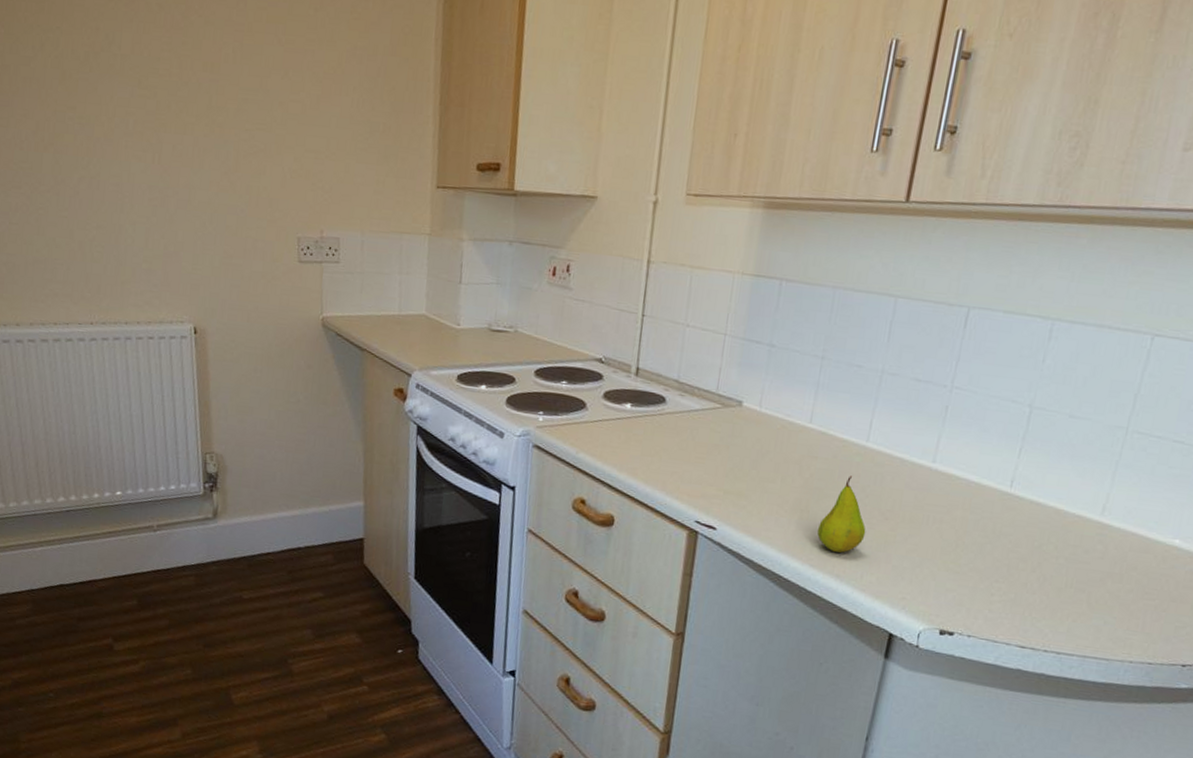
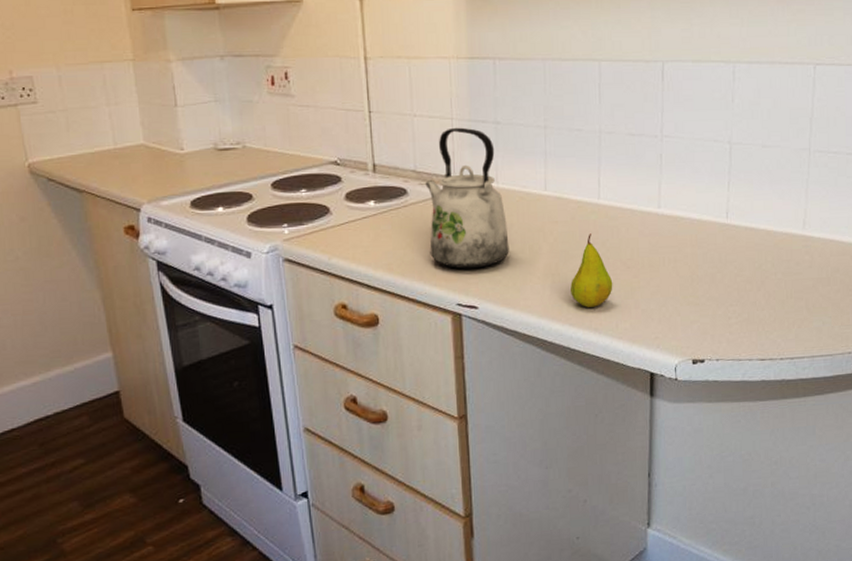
kettle: none [677,343,764,490] -> present [424,127,509,269]

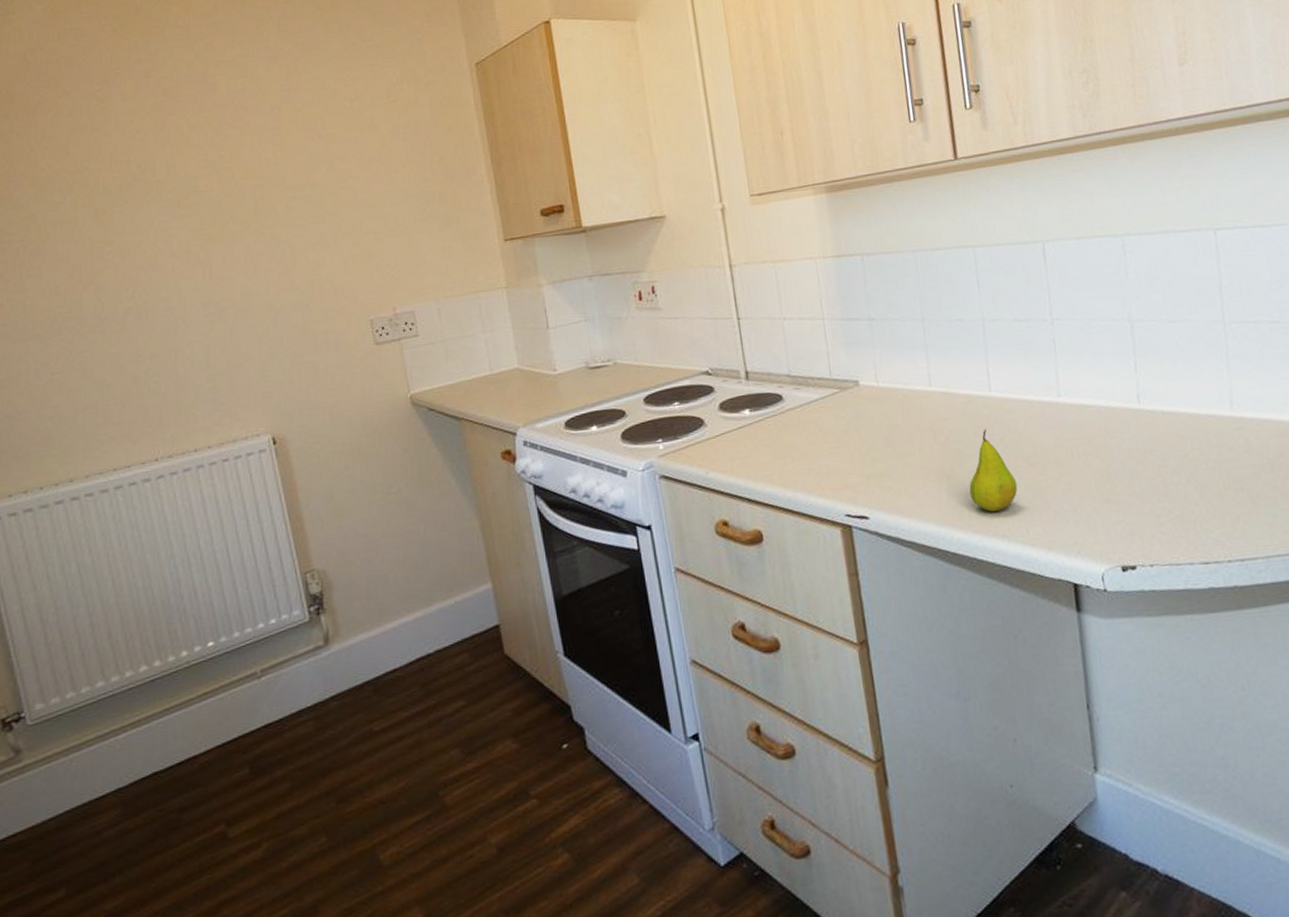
kettle: present [424,127,509,269] -> none [800,326,898,476]

